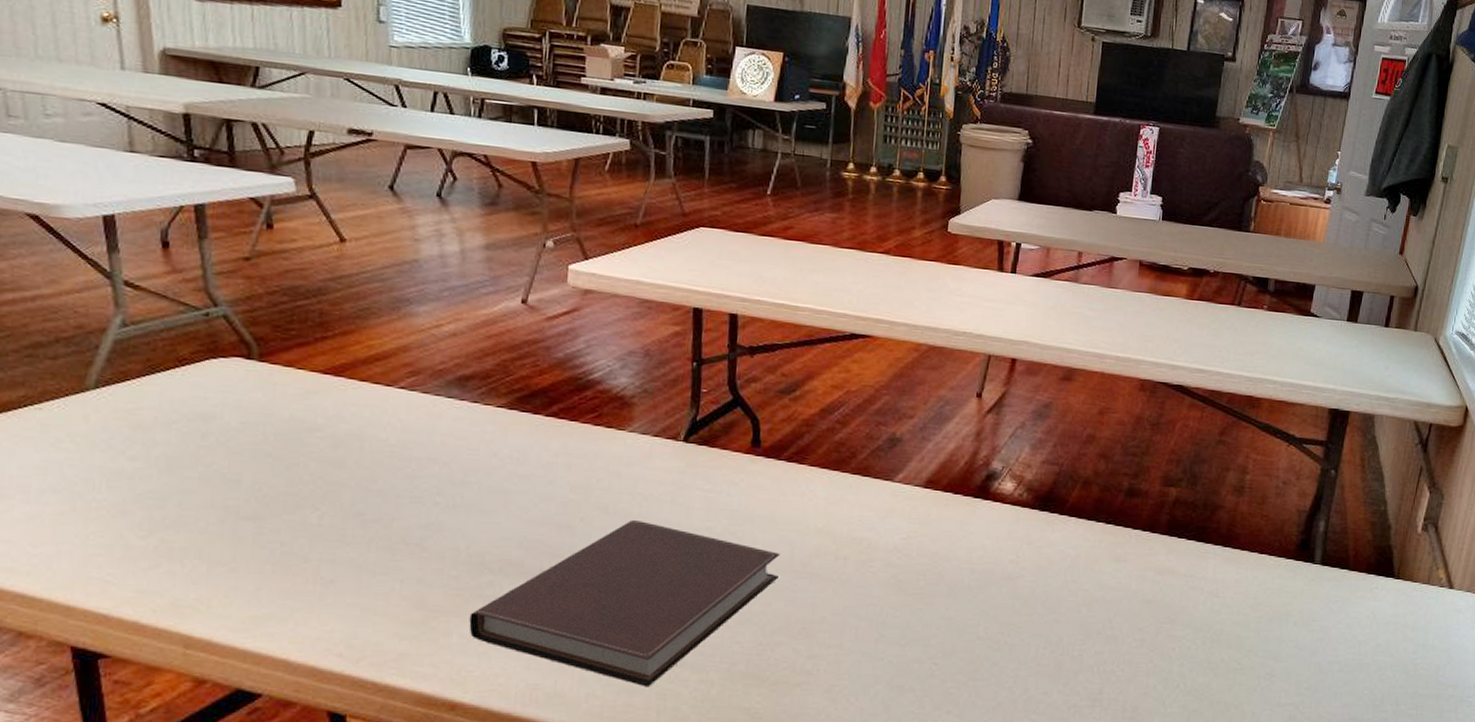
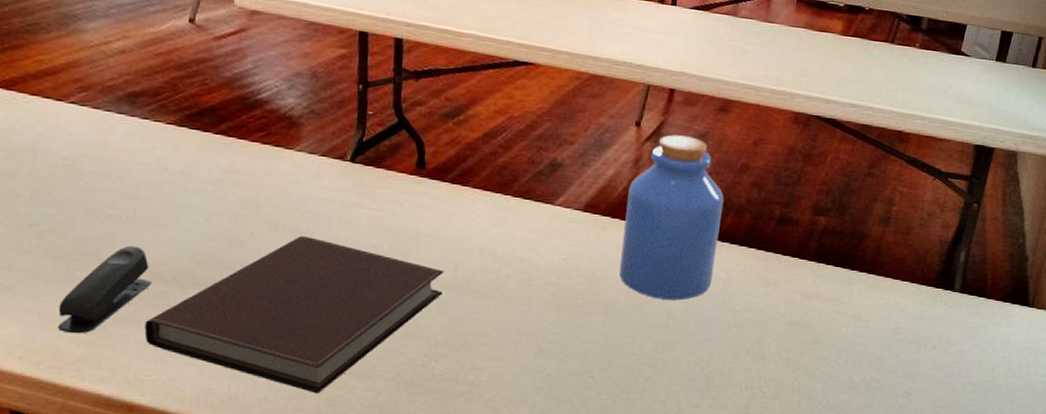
stapler: none [379,534,478,629] -> present [57,245,152,334]
jar: none [962,405,1070,580] -> present [619,134,724,301]

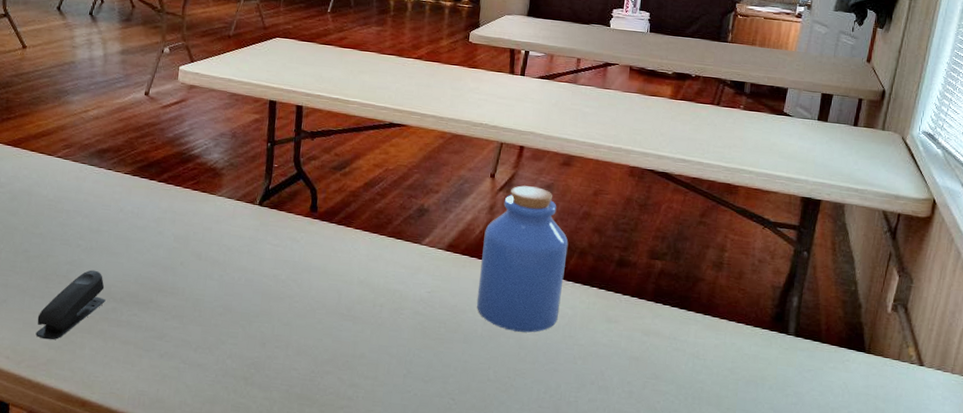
notebook: present [144,236,445,394] -> none [97,266,330,400]

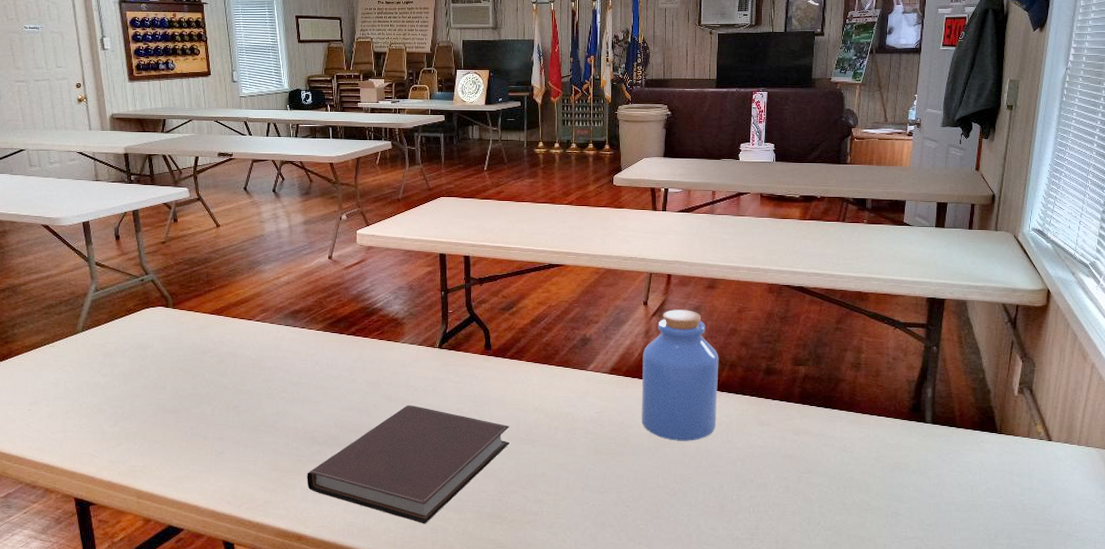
stapler: present [35,270,106,340] -> none [251,418,310,484]
notebook: none [97,266,330,400] -> present [307,405,510,524]

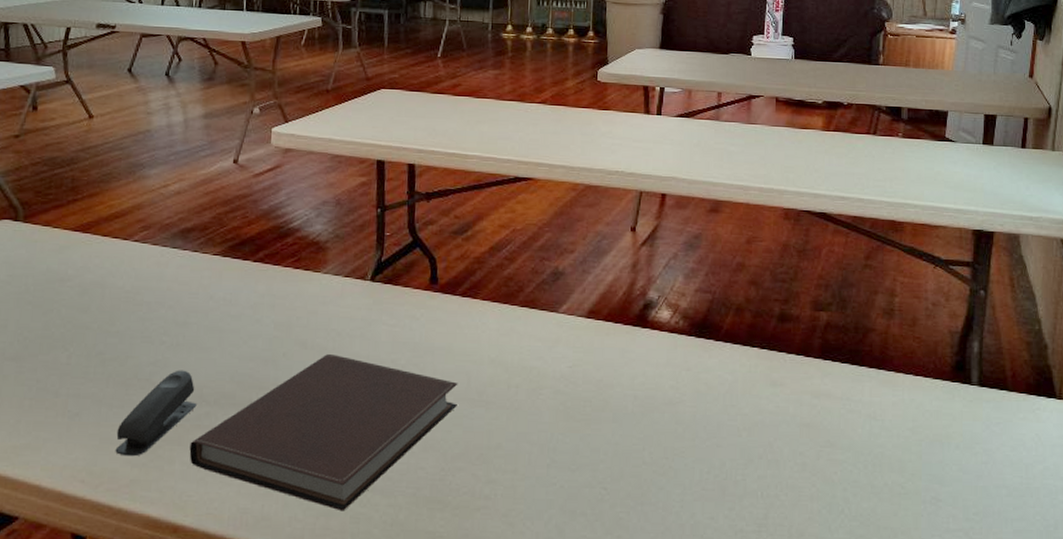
stapler: none [251,418,310,484] -> present [115,370,197,457]
jar: present [641,310,719,441] -> none [624,238,723,405]

